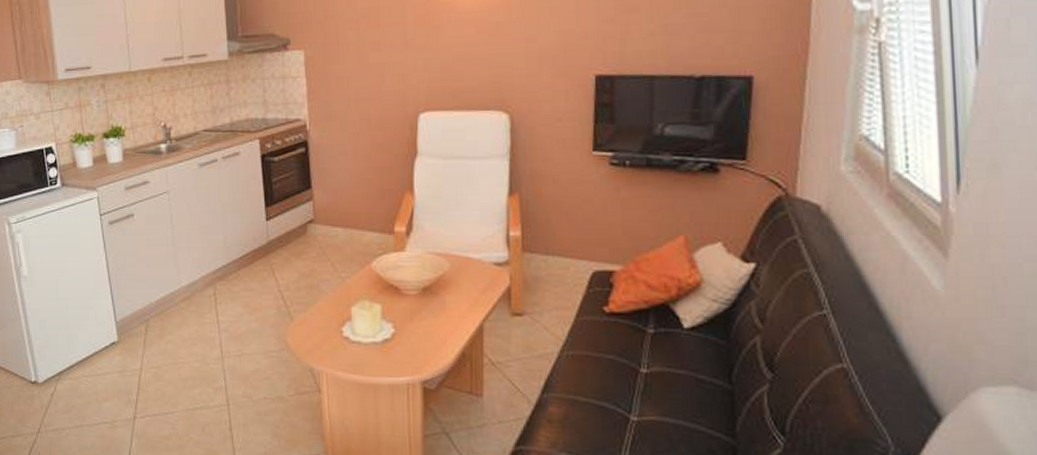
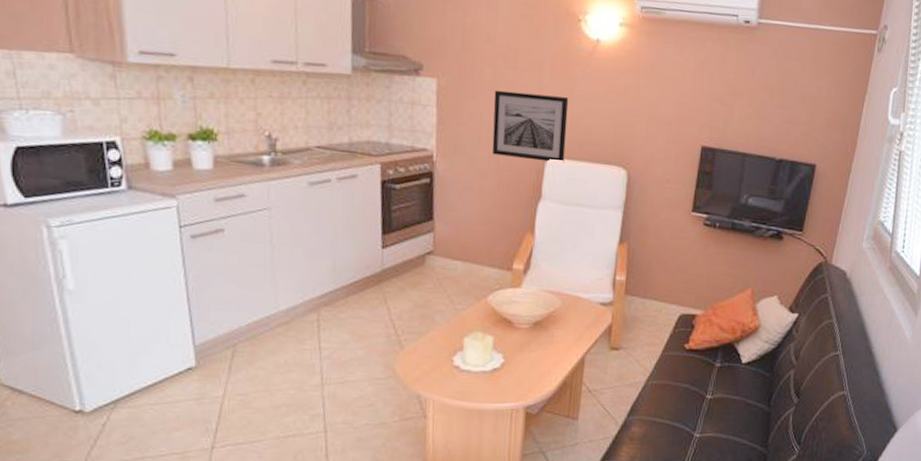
wall art: none [359,47,438,117] -> present [492,90,569,163]

